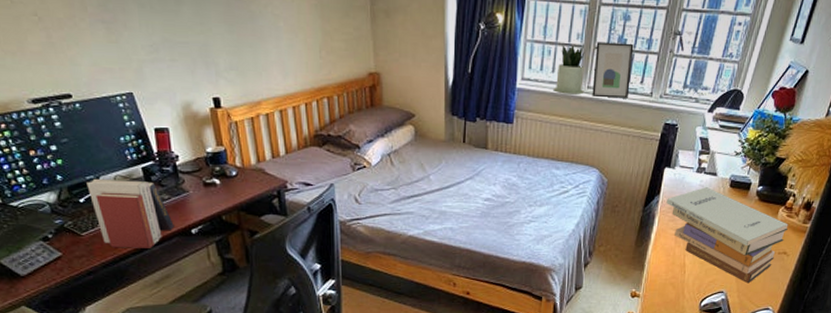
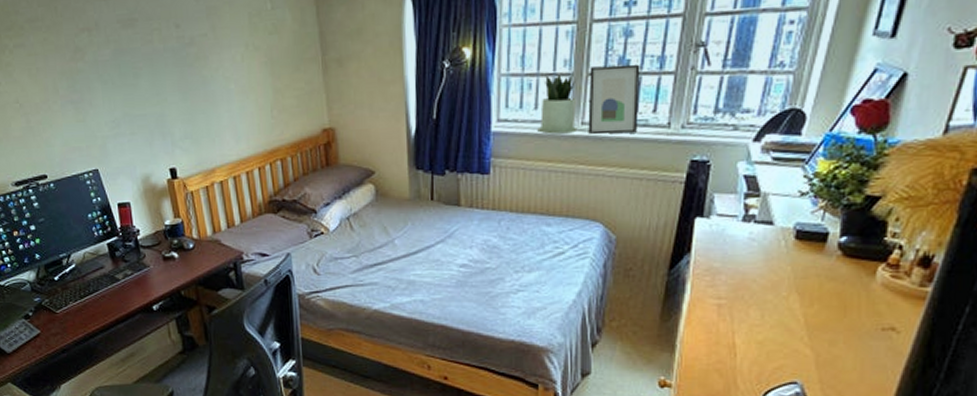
books: present [86,178,174,248] -> none [60,256,137,326]
books: present [666,187,788,284] -> none [701,241,895,372]

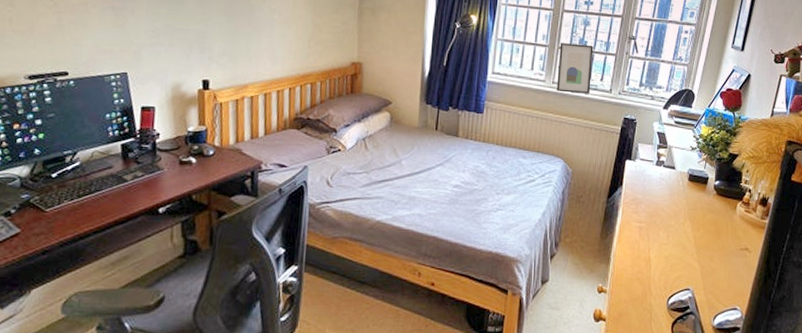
planter: present [537,73,578,135] -> none [521,44,551,89]

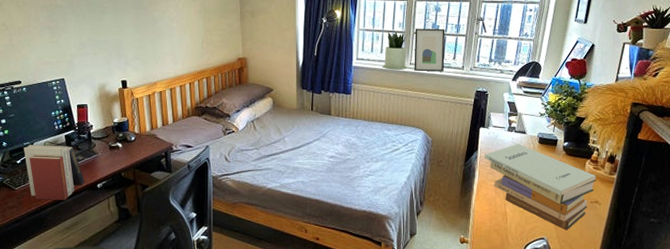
books: none [62,153,143,227] -> present [24,144,85,200]
planter: none [521,44,551,89] -> present [382,32,408,70]
books: none [629,180,747,281] -> present [484,144,596,231]

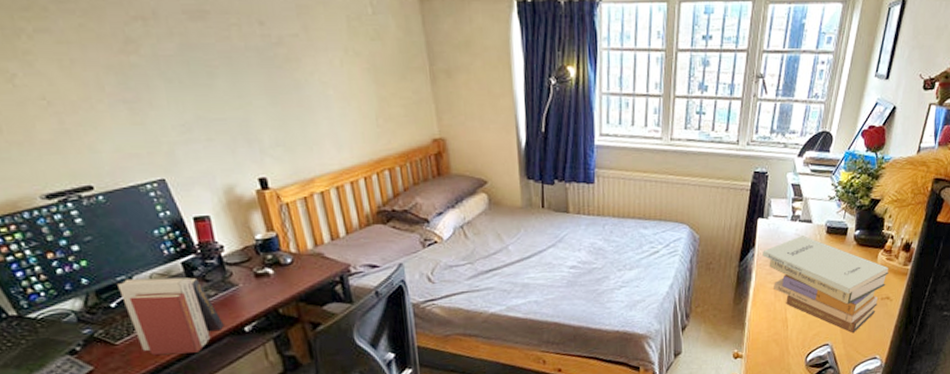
planter: present [382,32,408,70] -> none [634,95,668,148]
picture frame: present [414,28,445,72] -> none [675,89,716,150]

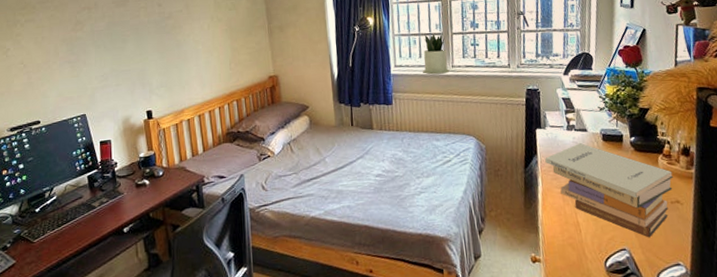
books: present [117,277,224,355] -> none [43,188,110,252]
planter: none [634,95,668,148] -> present [422,33,450,75]

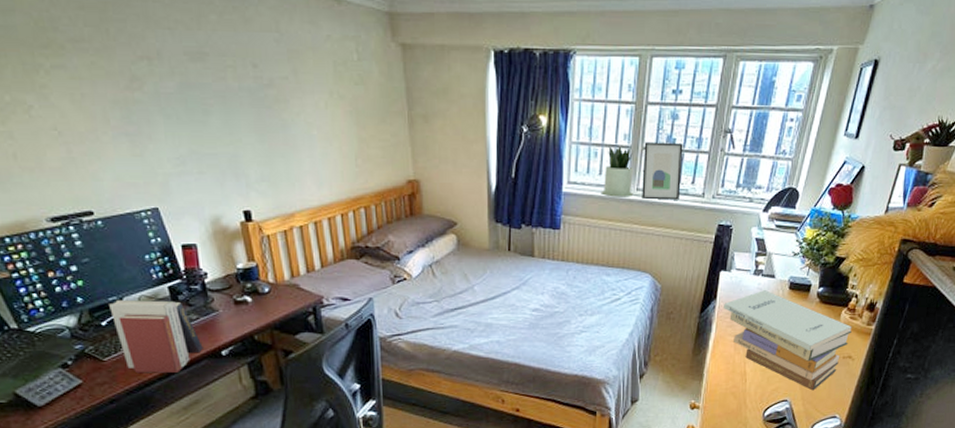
books: none [43,188,110,252] -> present [109,299,203,373]
picture frame: none [453,26,490,74] -> present [642,142,683,200]

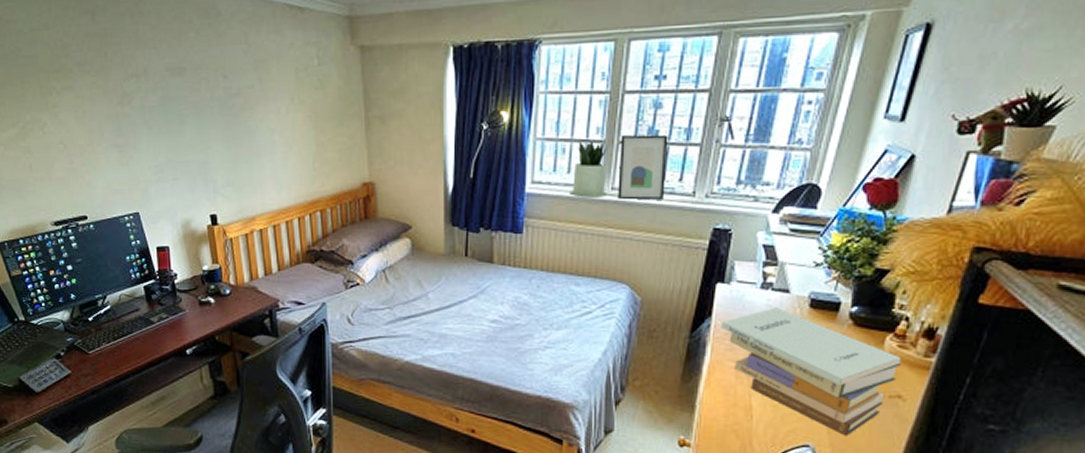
books: present [109,299,203,373] -> none [95,297,171,368]

